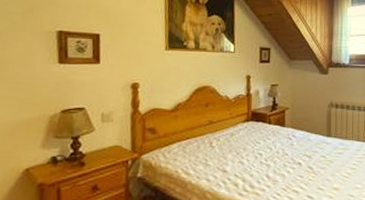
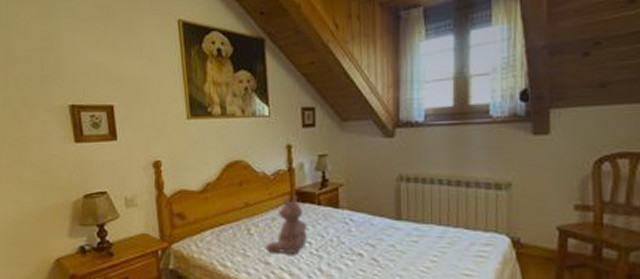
stuffed animal: none [223,115,259,163] -> present [265,195,307,253]

